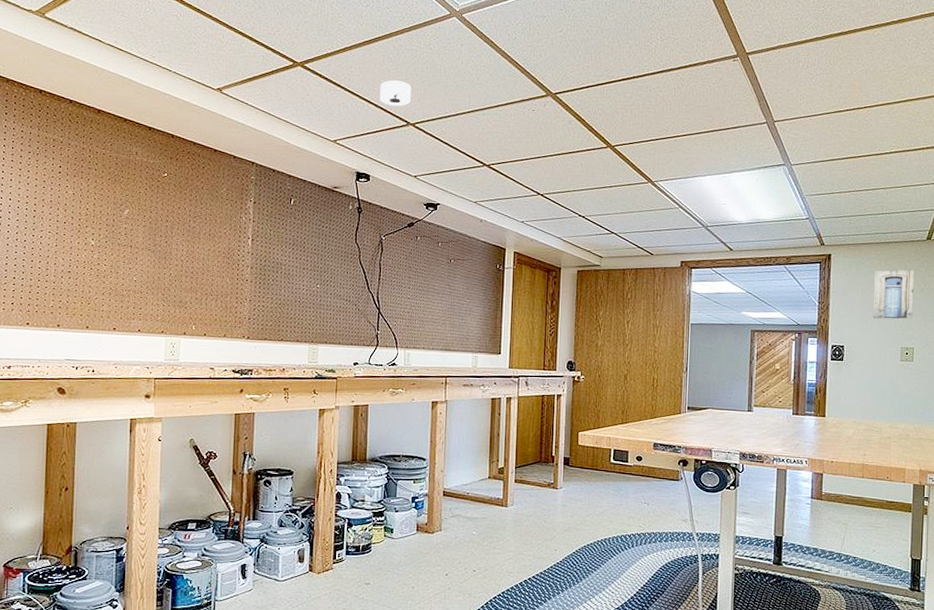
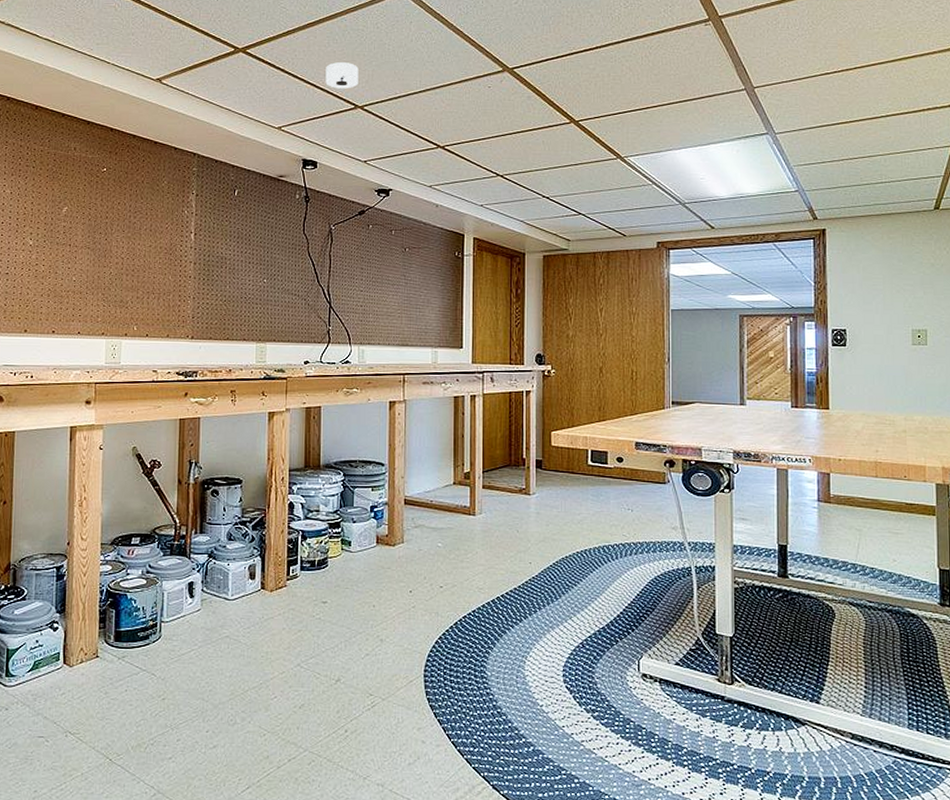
wall art: present [873,269,915,319] -> none [877,243,923,299]

